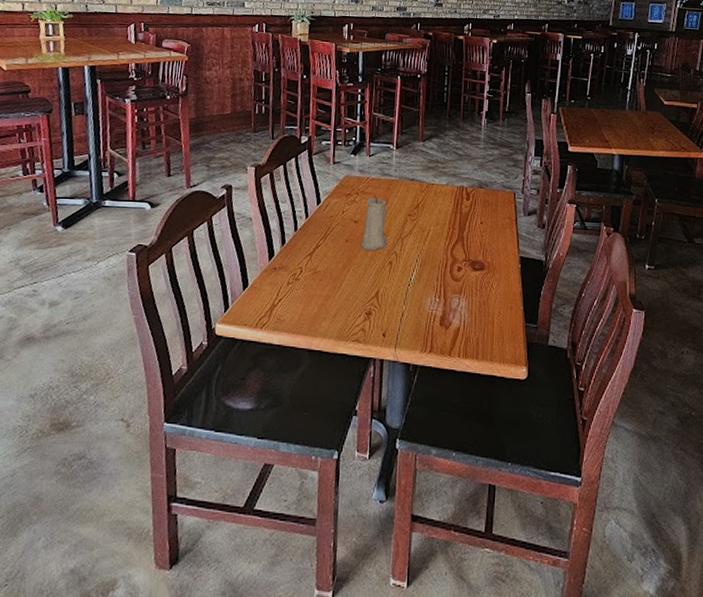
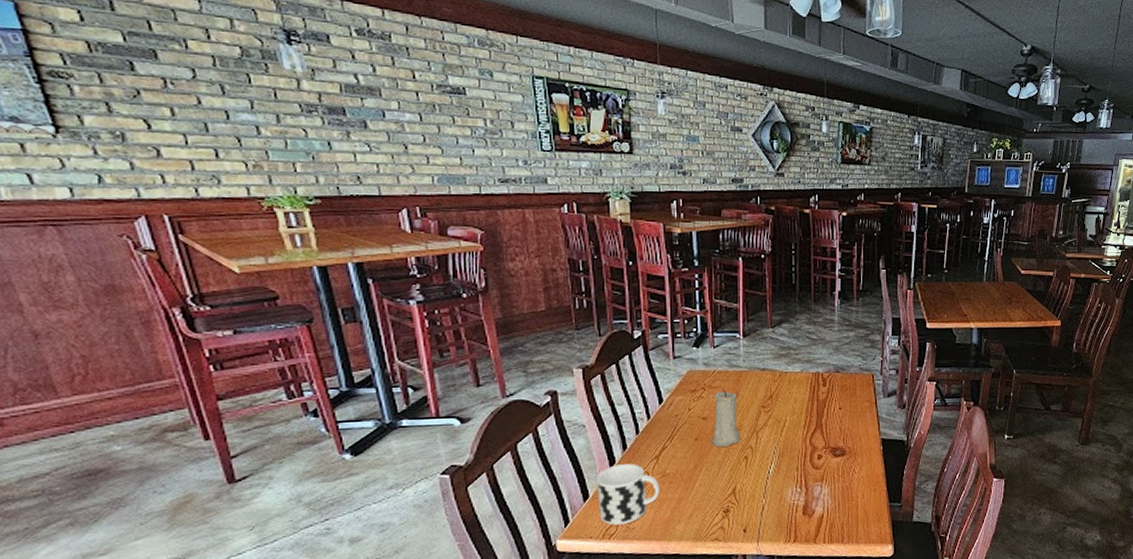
cup: none [255,258,311,316] -> present [596,464,660,525]

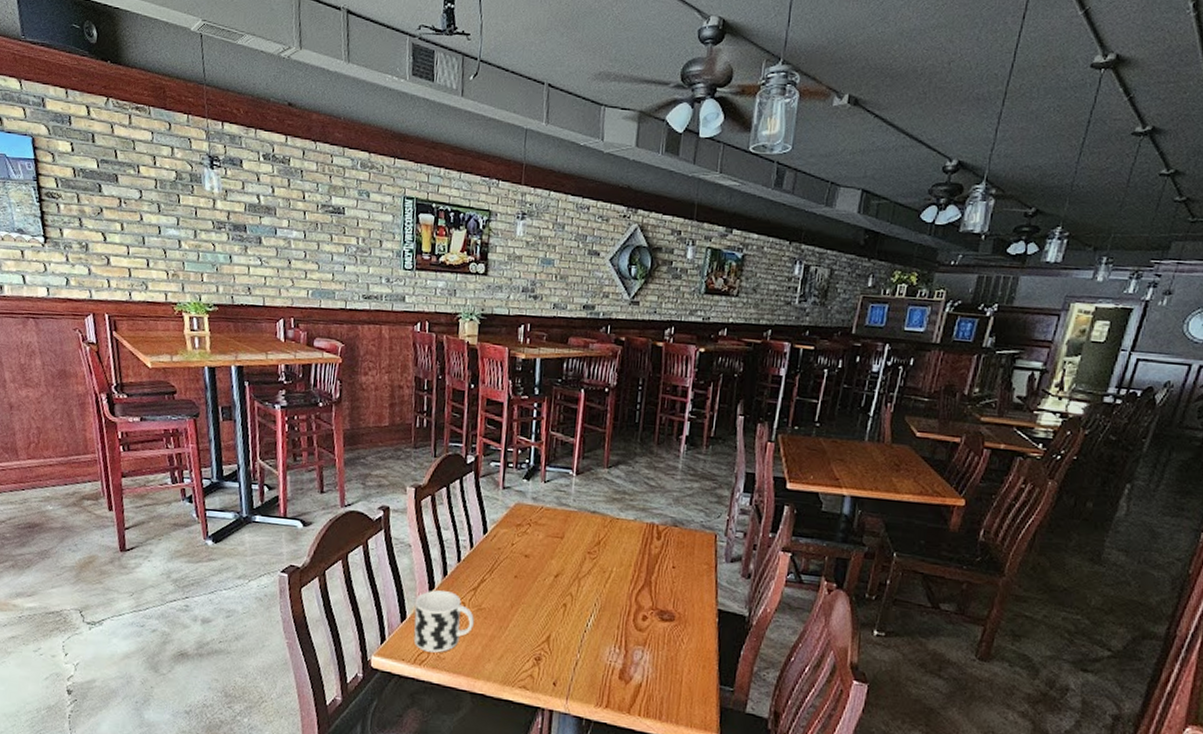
candle: present [712,390,741,447] -> none [531,528,563,590]

